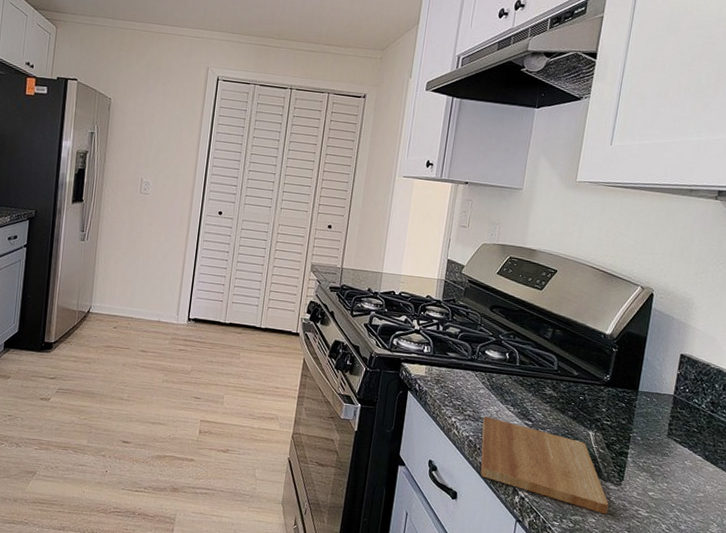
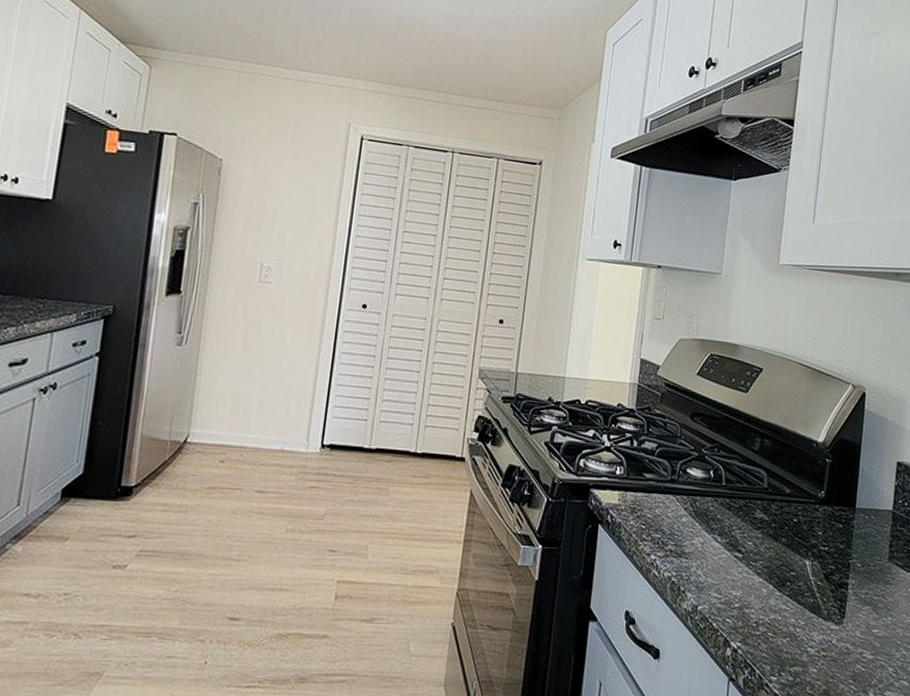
cutting board: present [480,417,609,514] -> none [686,551,831,661]

